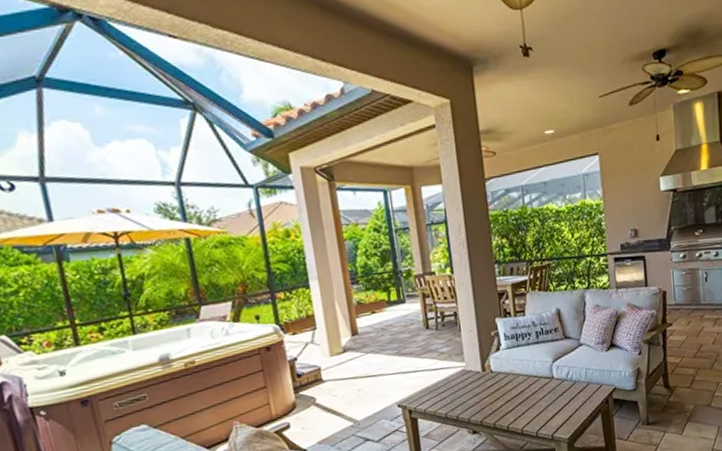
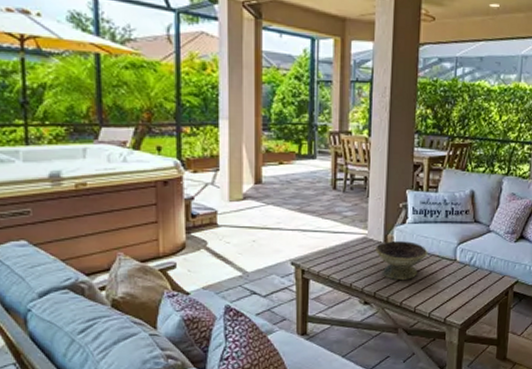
decorative bowl: none [475,366,526,406] -> present [376,241,428,280]

